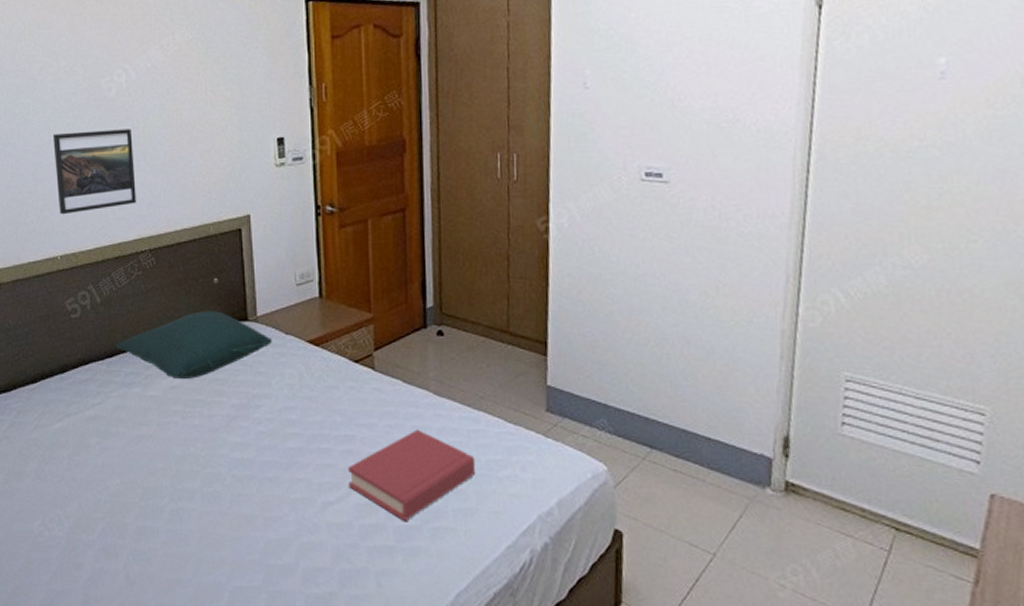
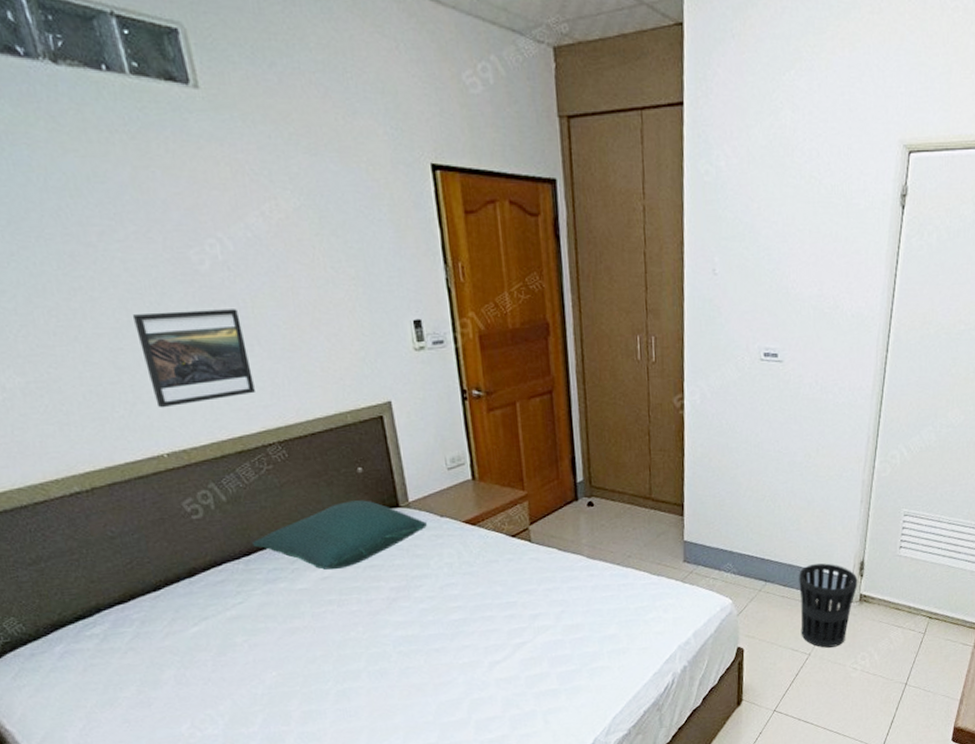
hardback book: present [348,429,476,522] -> none [512,589,626,668]
wastebasket: none [696,433,782,550] -> present [799,563,858,648]

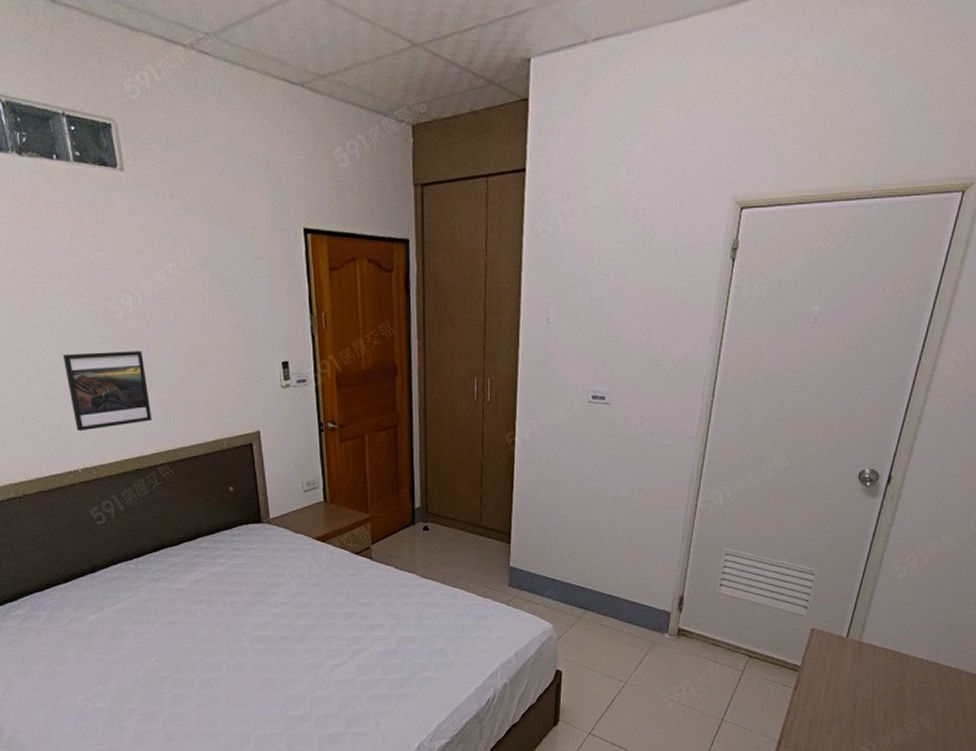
pillow: present [253,500,427,570] -> none [142,515,284,574]
wastebasket: present [799,563,858,648] -> none [618,596,677,677]

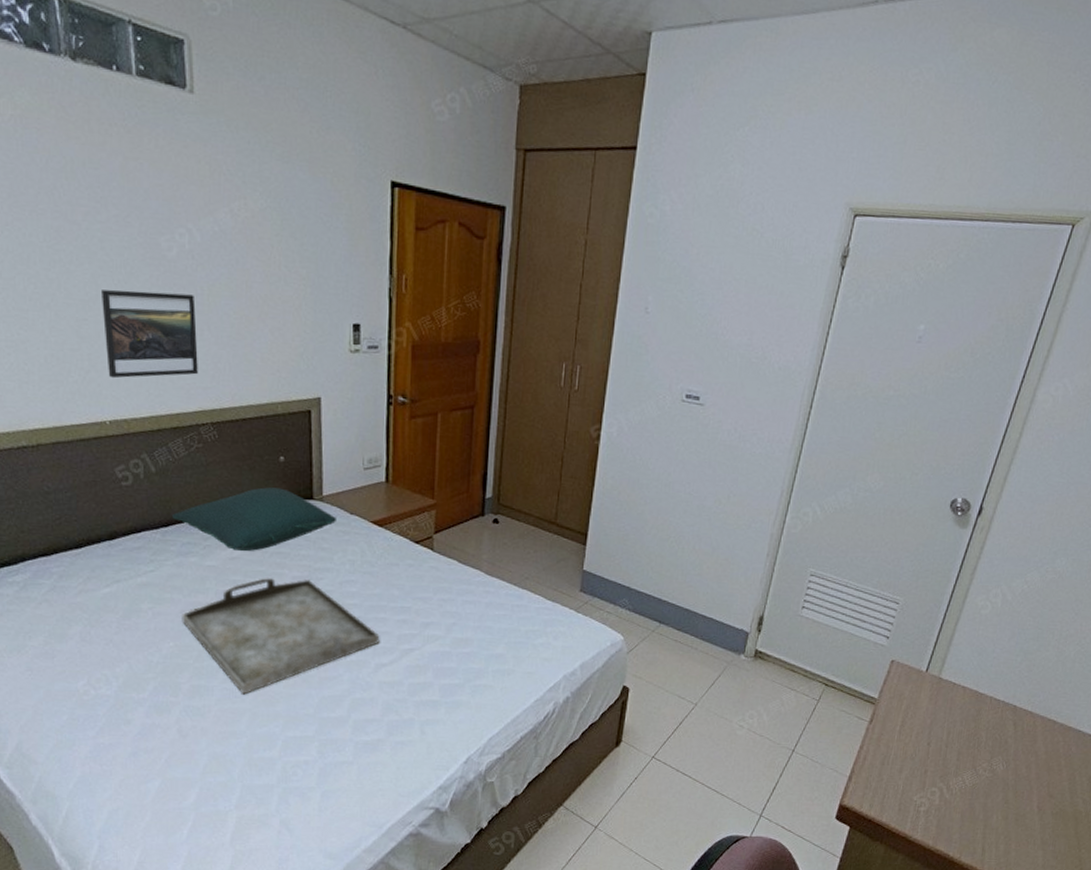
pillow: none [142,515,284,574] -> present [173,487,336,552]
serving tray: none [158,594,332,700] -> present [182,578,380,695]

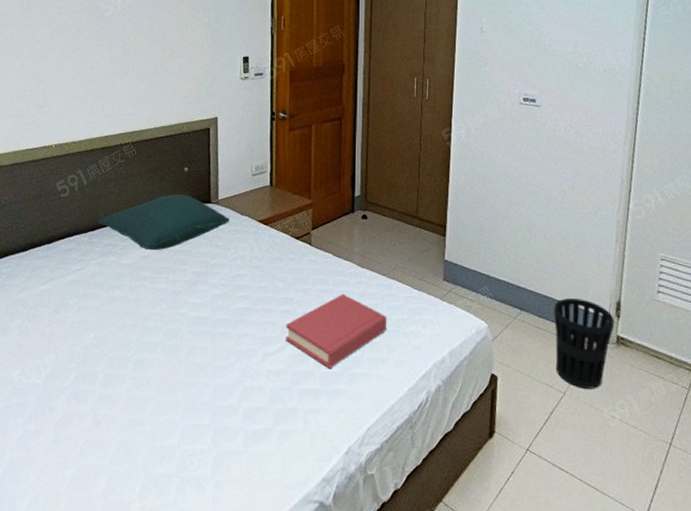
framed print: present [100,290,198,379] -> none [55,43,124,111]
serving tray: present [182,578,380,695] -> none [101,273,267,383]
hardback book: none [402,603,516,681] -> present [286,293,387,369]
wastebasket: none [689,612,755,701] -> present [554,298,615,389]

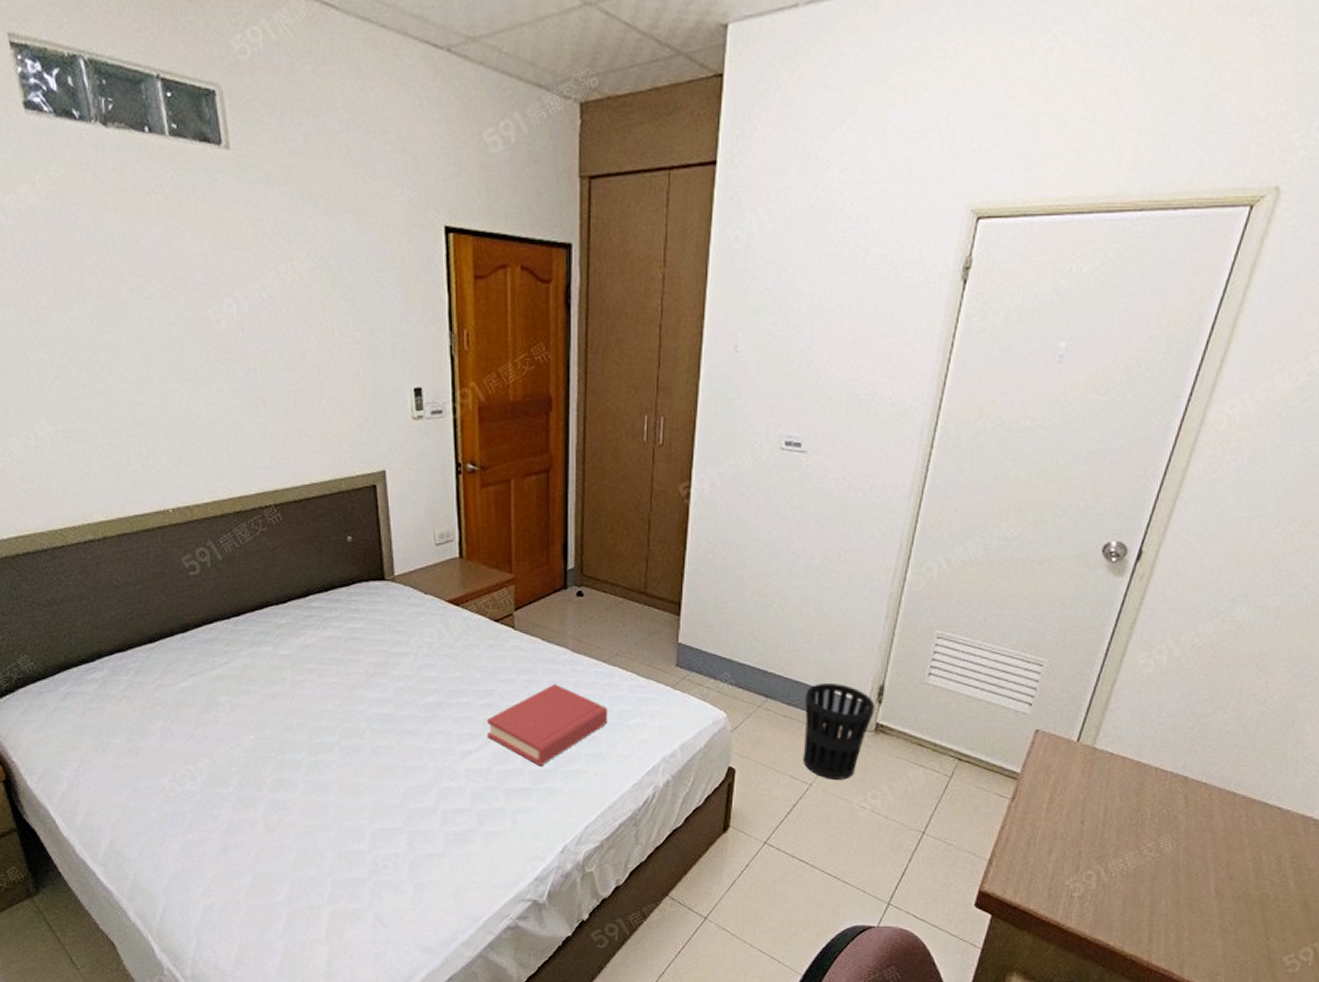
pillow: present [98,194,229,251] -> none [243,570,410,639]

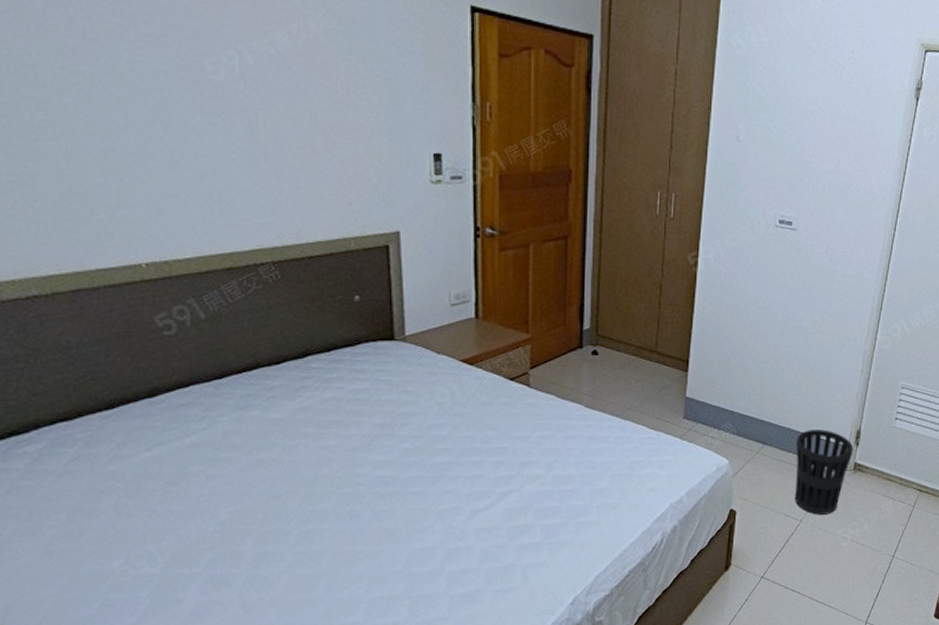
hardback book: present [487,683,608,767] -> none [499,438,620,521]

